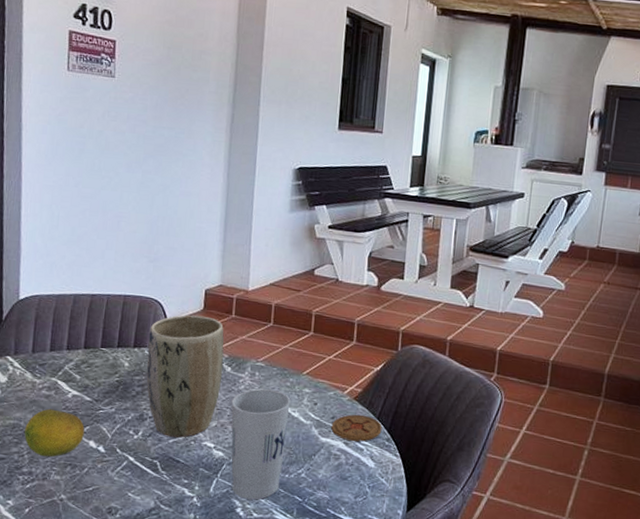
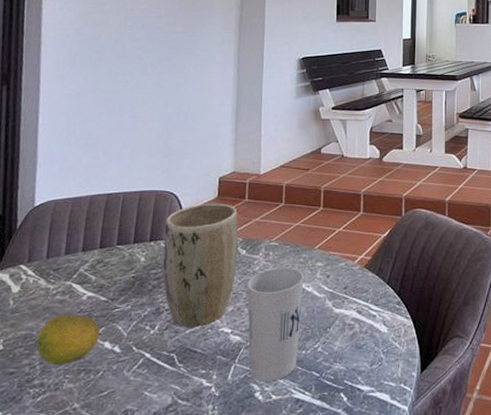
coaster: present [331,414,382,442] -> none [344,281,392,308]

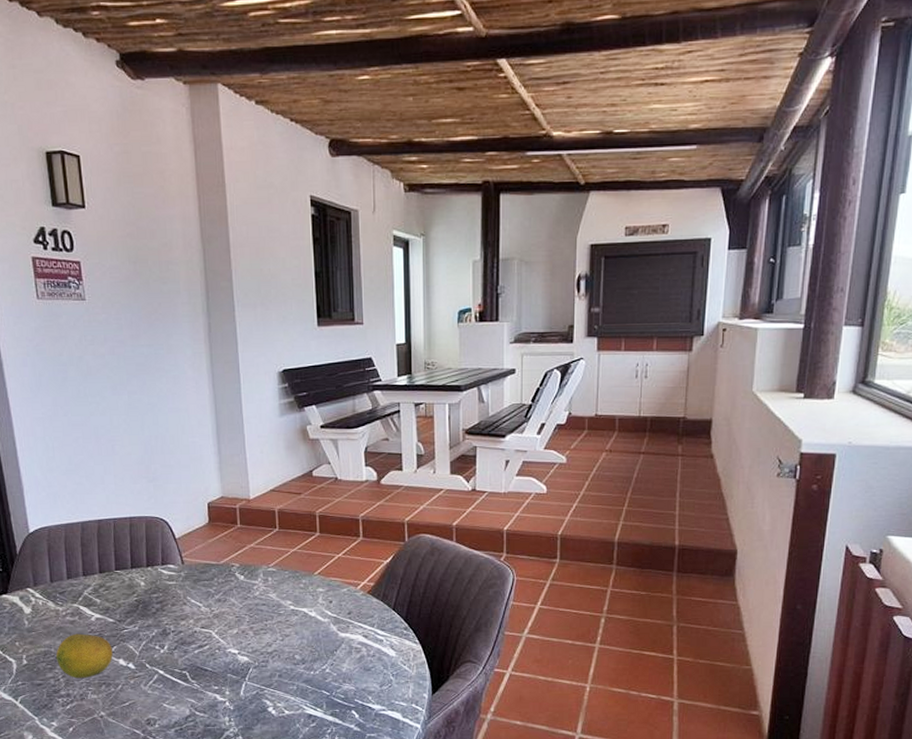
plant pot: present [162,203,239,327] -> none [159,529,237,648]
cup: present [247,268,304,382] -> none [249,593,307,698]

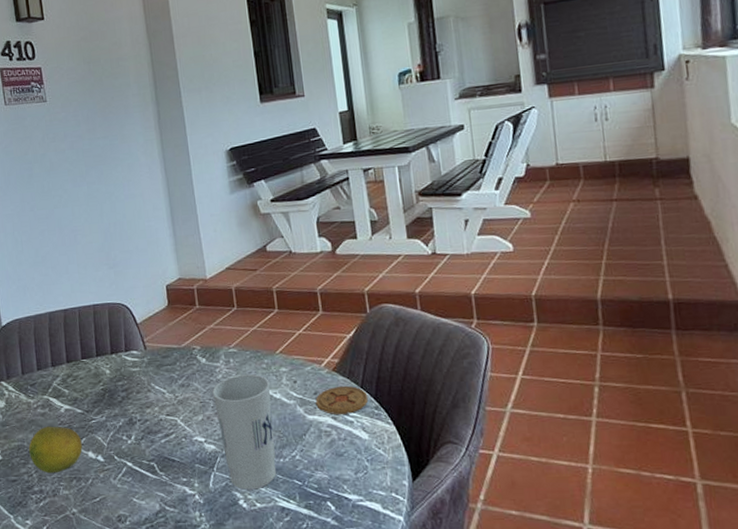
cup: none [249,593,307,698] -> present [212,374,277,490]
coaster: none [349,607,399,633] -> present [315,385,369,415]

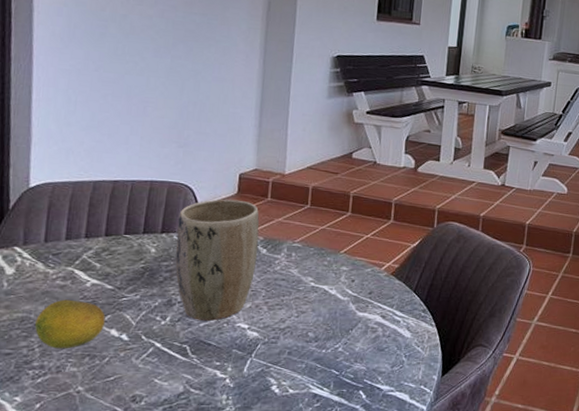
plant pot: none [122,311,200,437] -> present [175,199,260,321]
cup: present [212,374,277,490] -> none [266,269,328,377]
coaster: present [315,385,369,415] -> none [368,288,419,314]

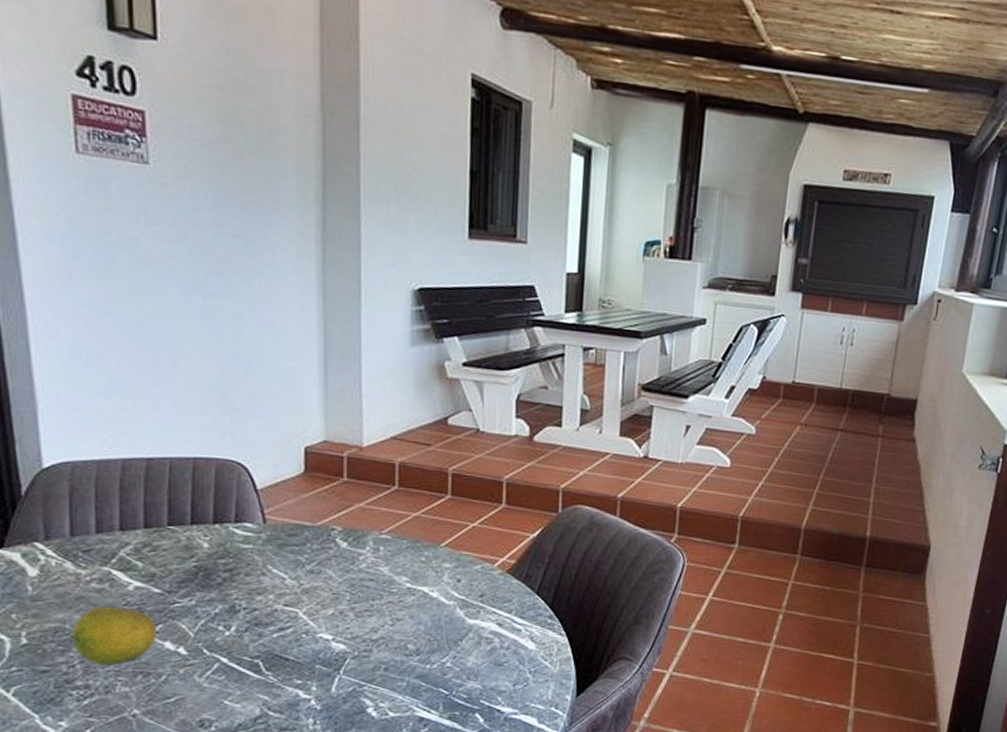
plant pot: present [175,199,260,321] -> none [233,479,337,631]

